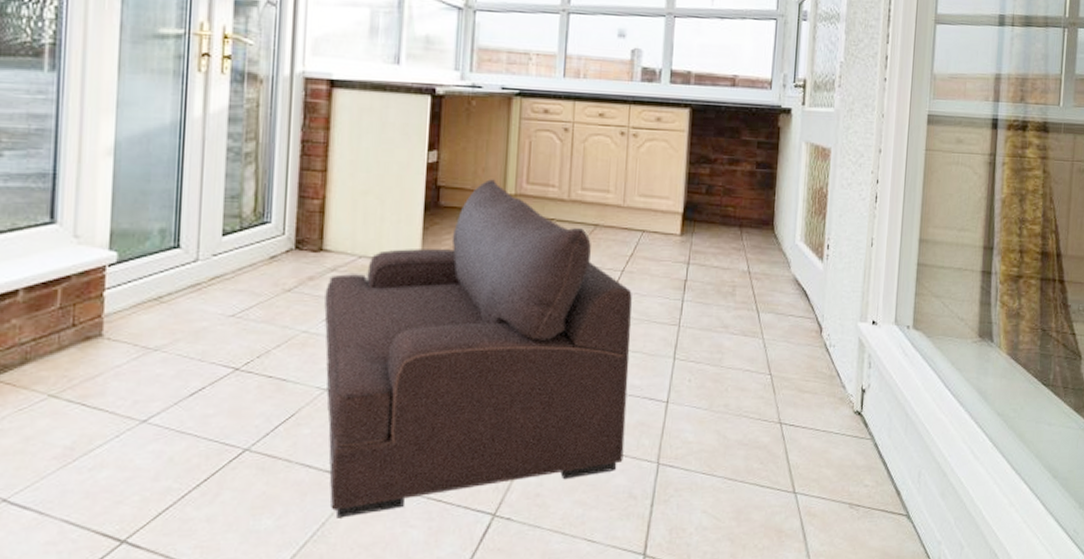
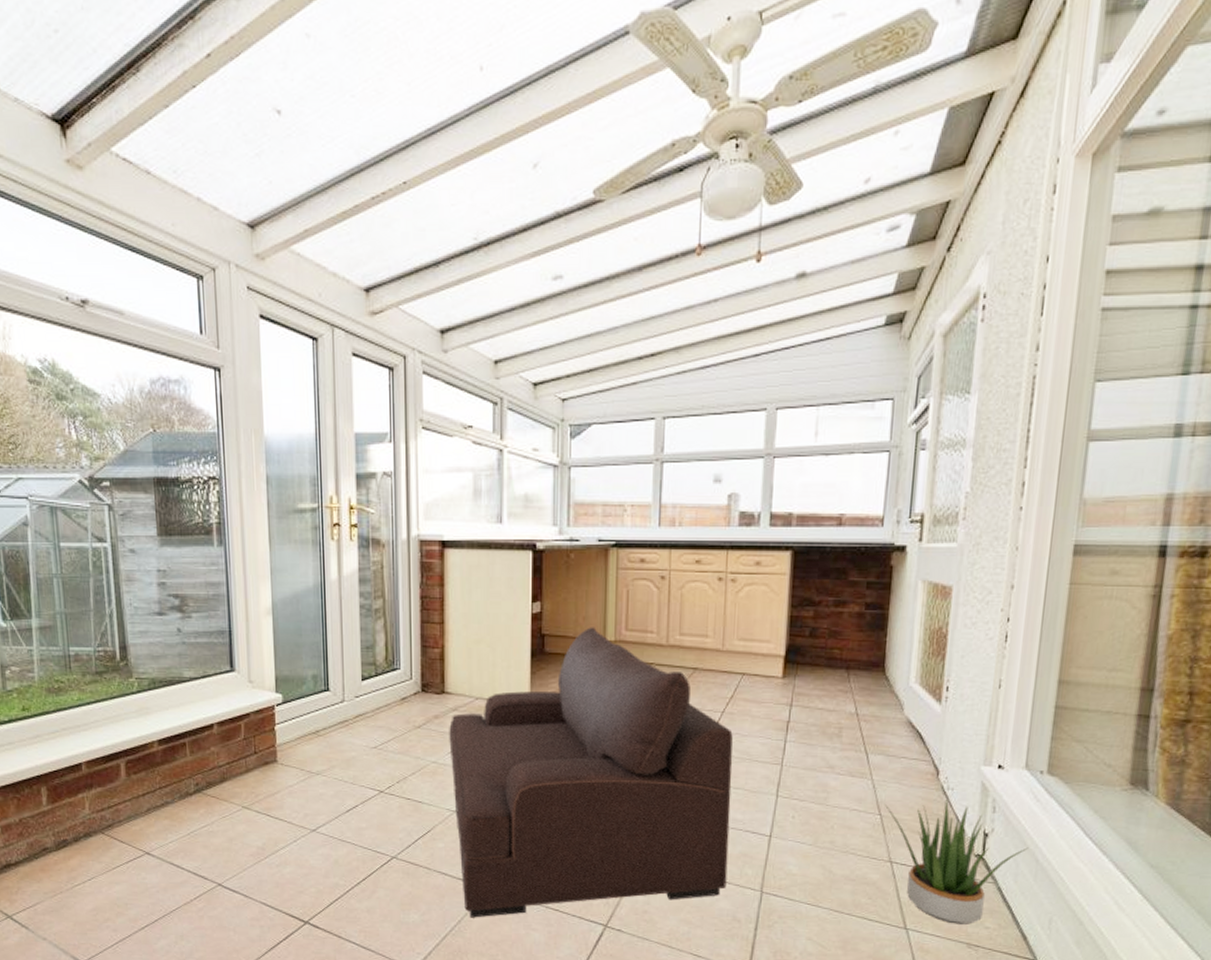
potted plant: none [775,357,899,484] -> present [885,800,1028,924]

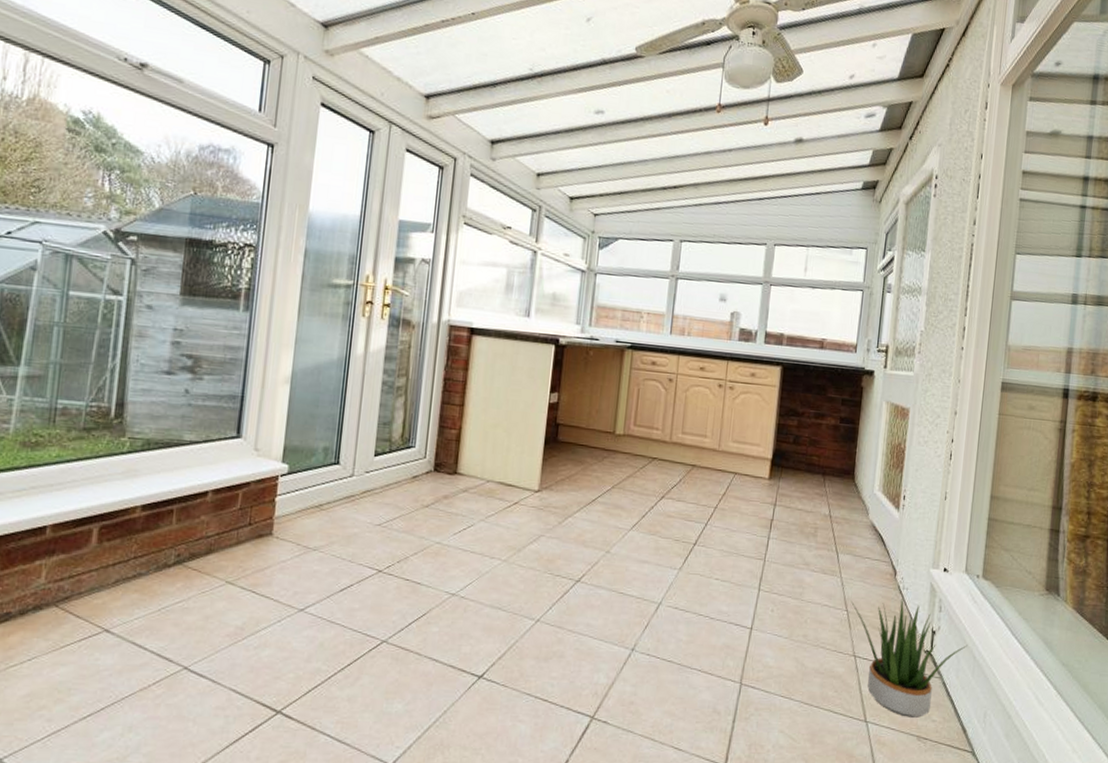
armchair: present [449,627,733,918] -> none [452,420,723,708]

